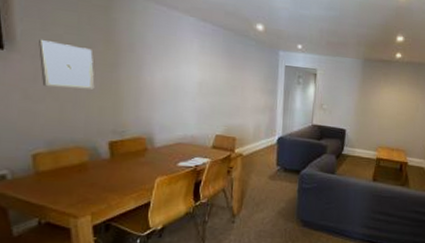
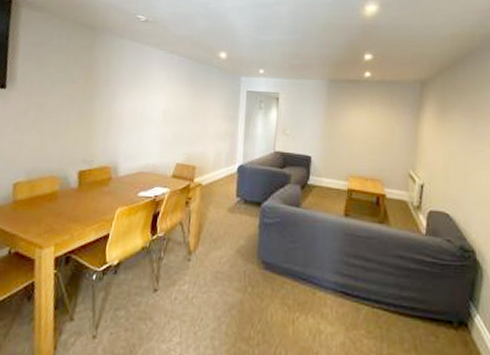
wall art: present [39,40,95,90] -> none [30,79,75,121]

